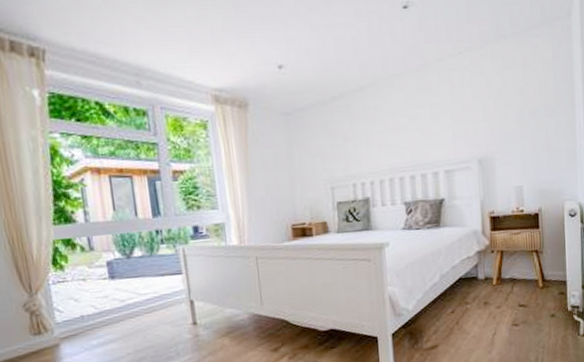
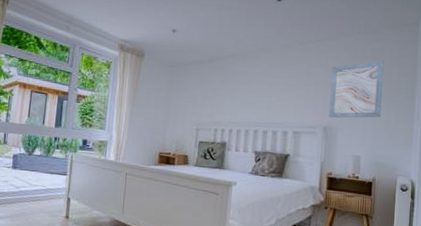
wall art: none [479,68,540,147] -> present [329,61,384,118]

